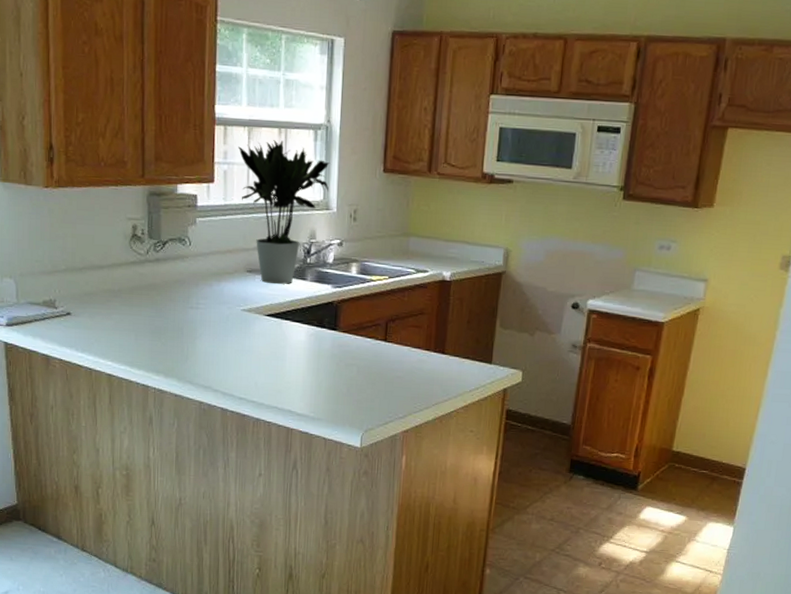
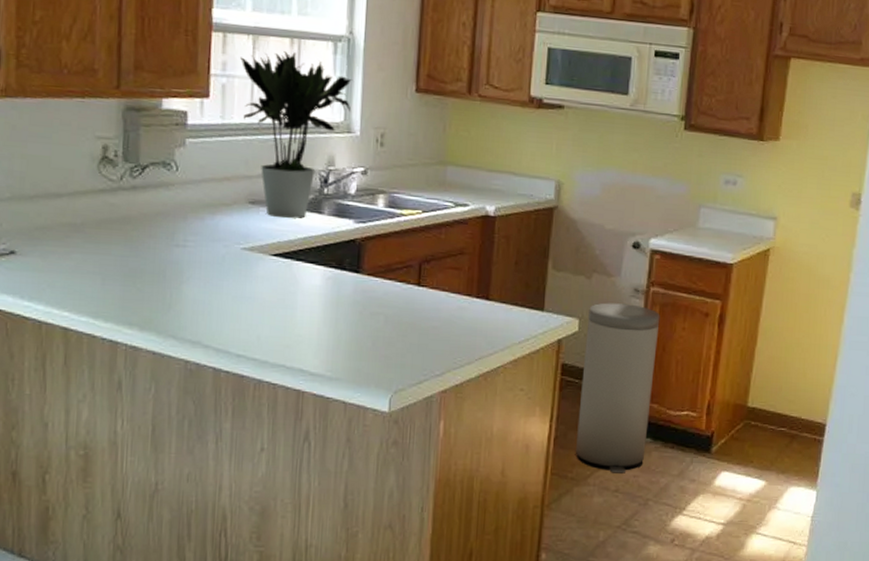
pedal bin: none [516,357,595,505] -> present [575,303,660,474]

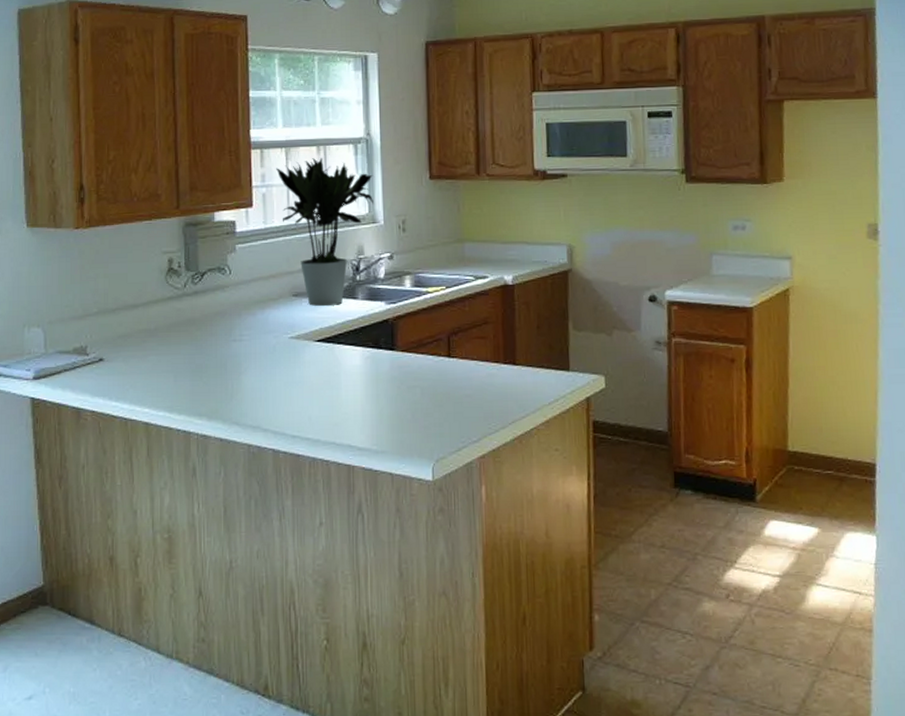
pedal bin: present [575,303,660,474] -> none [613,357,688,528]

